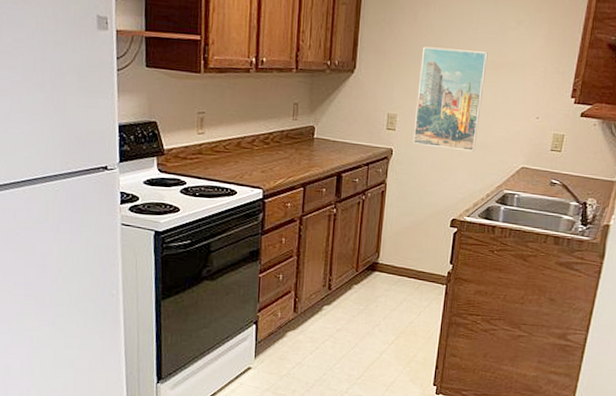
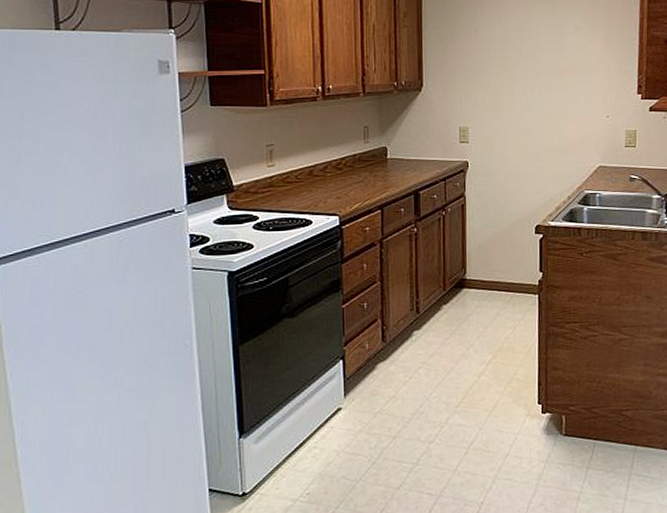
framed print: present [412,46,488,152] -> none [487,59,552,156]

